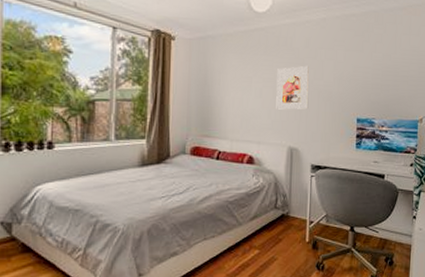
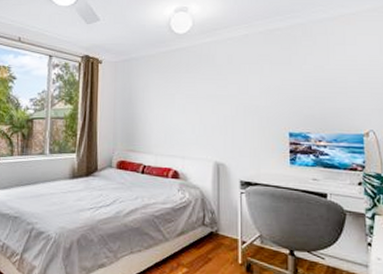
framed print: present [276,65,309,110] -> none [200,81,234,125]

